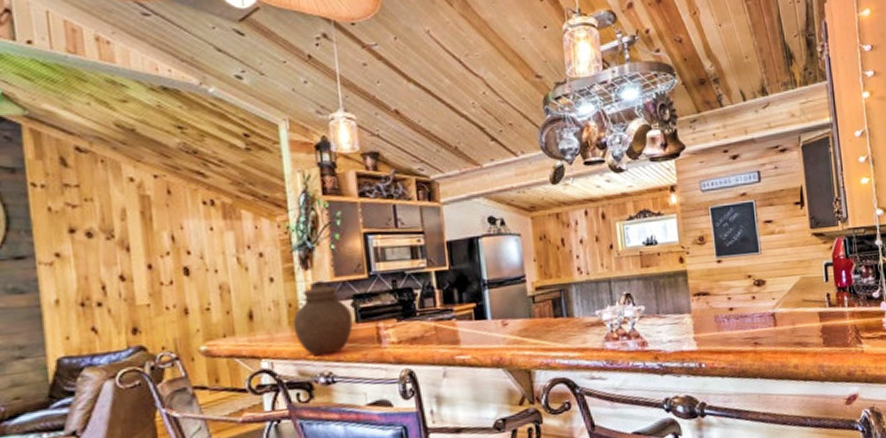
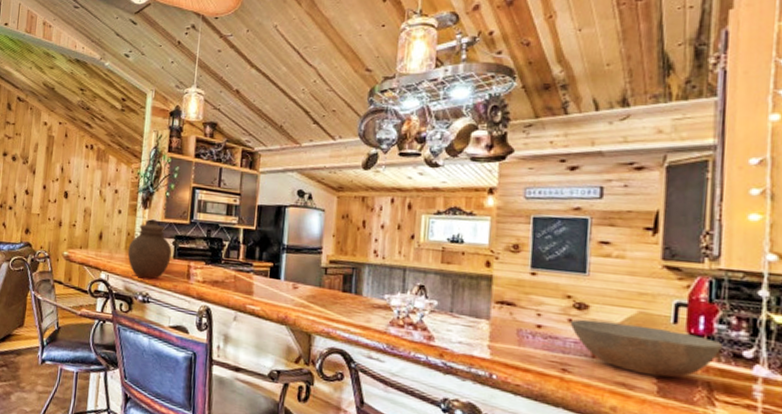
bowl: none [753,287,860,331] -> present [570,319,724,378]

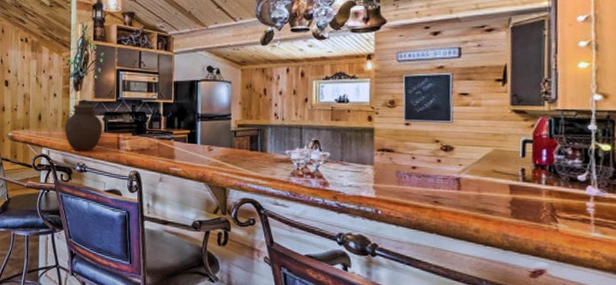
bowl: present [570,319,724,378] -> none [439,159,562,202]

